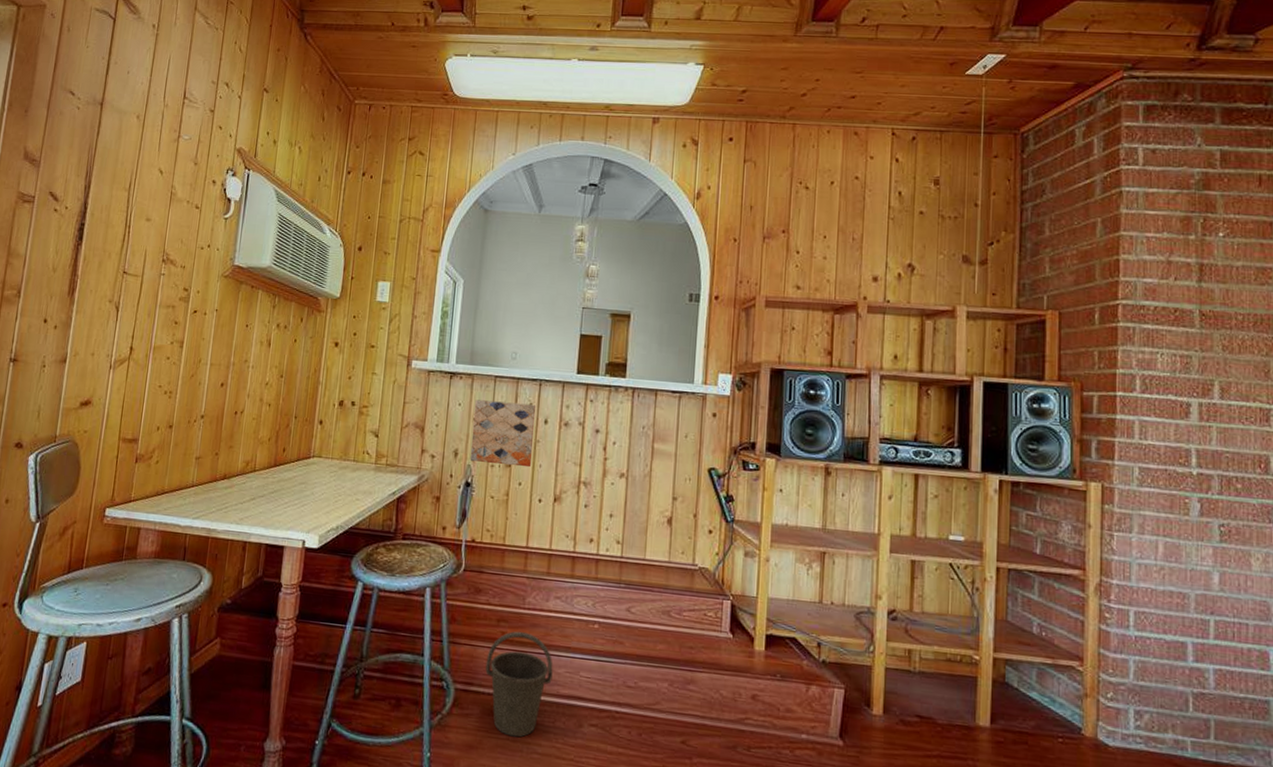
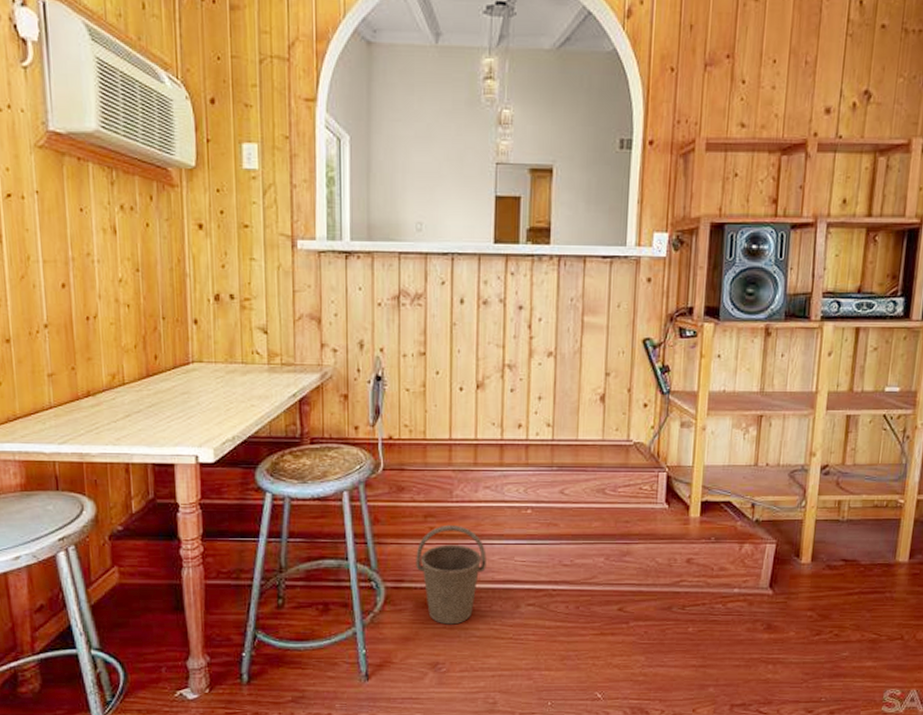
wall art: present [470,399,537,468] -> none [377,282,450,354]

